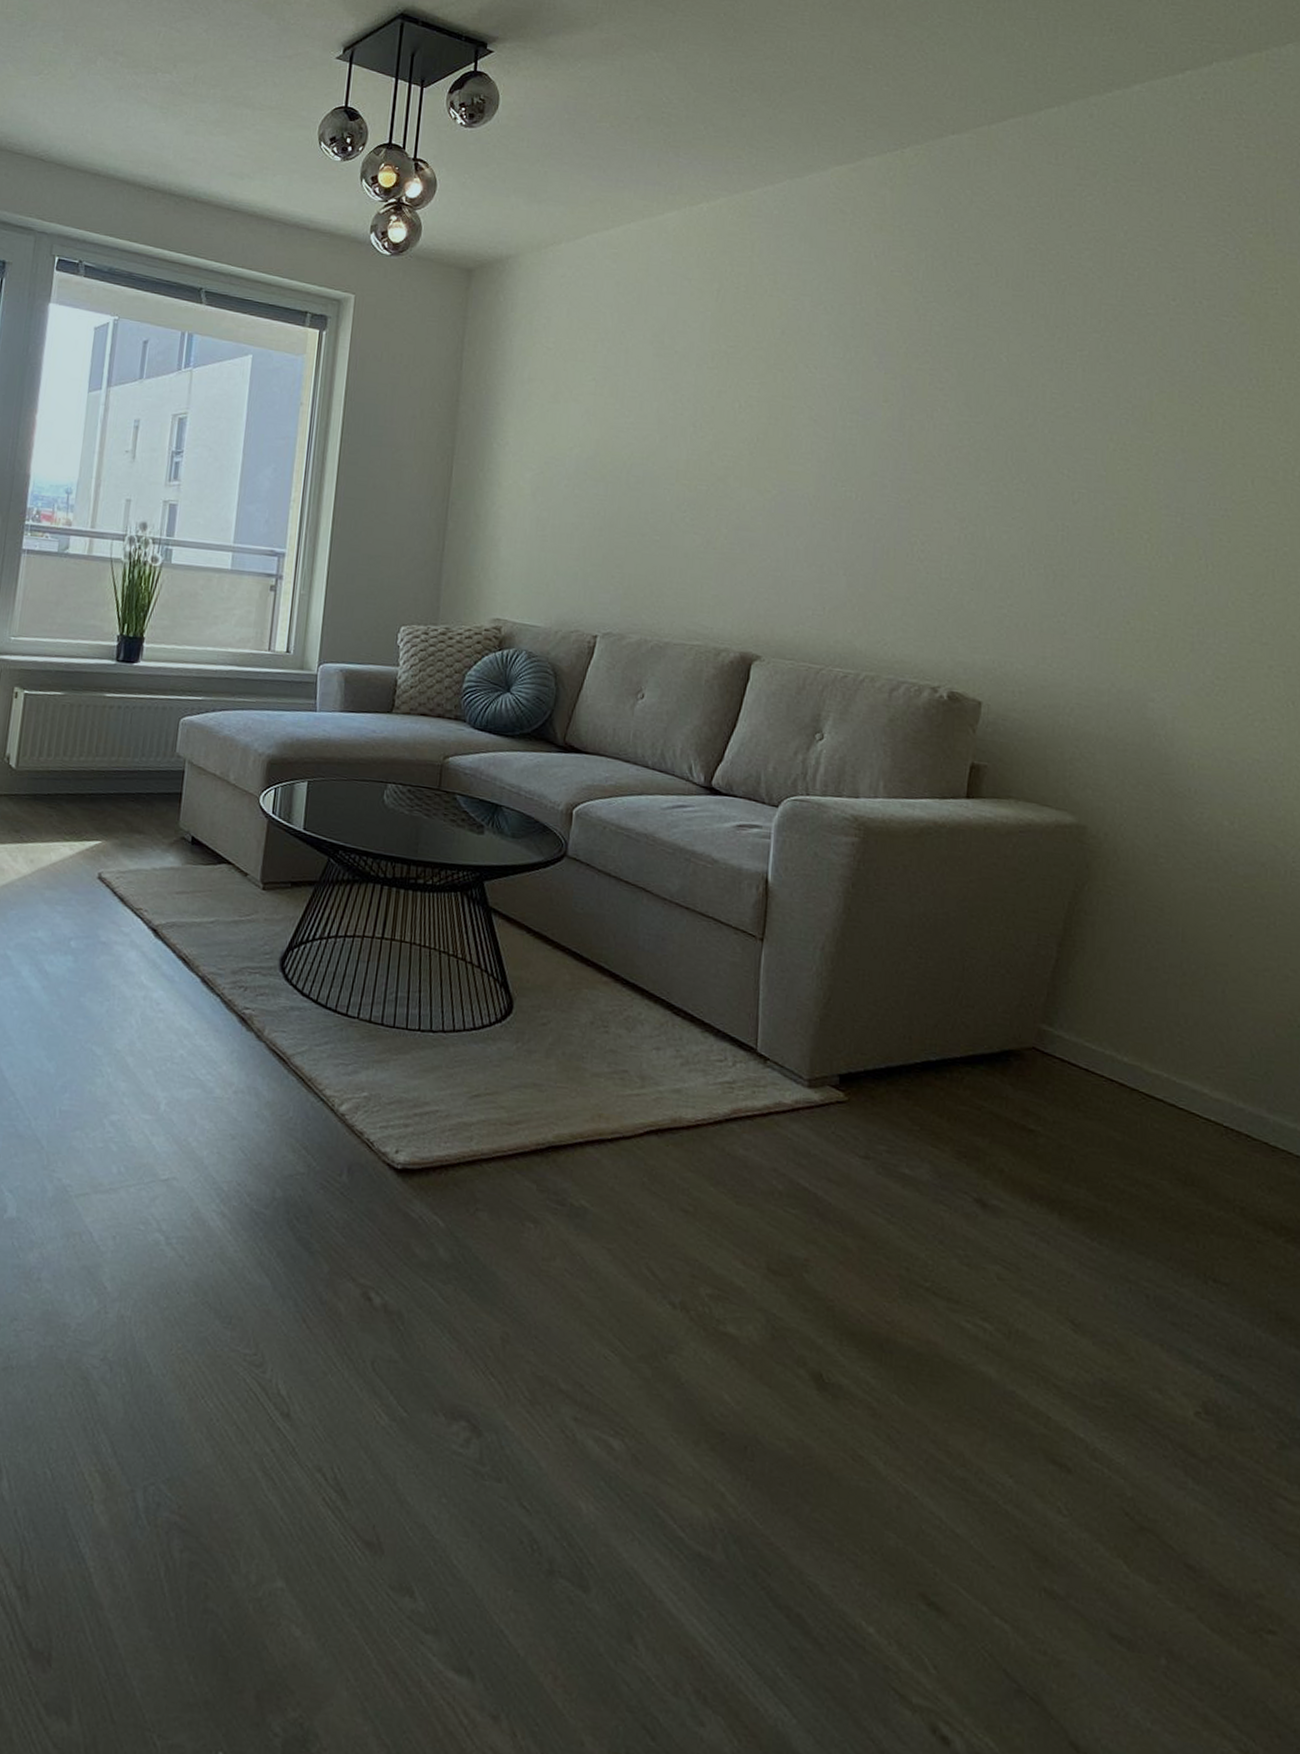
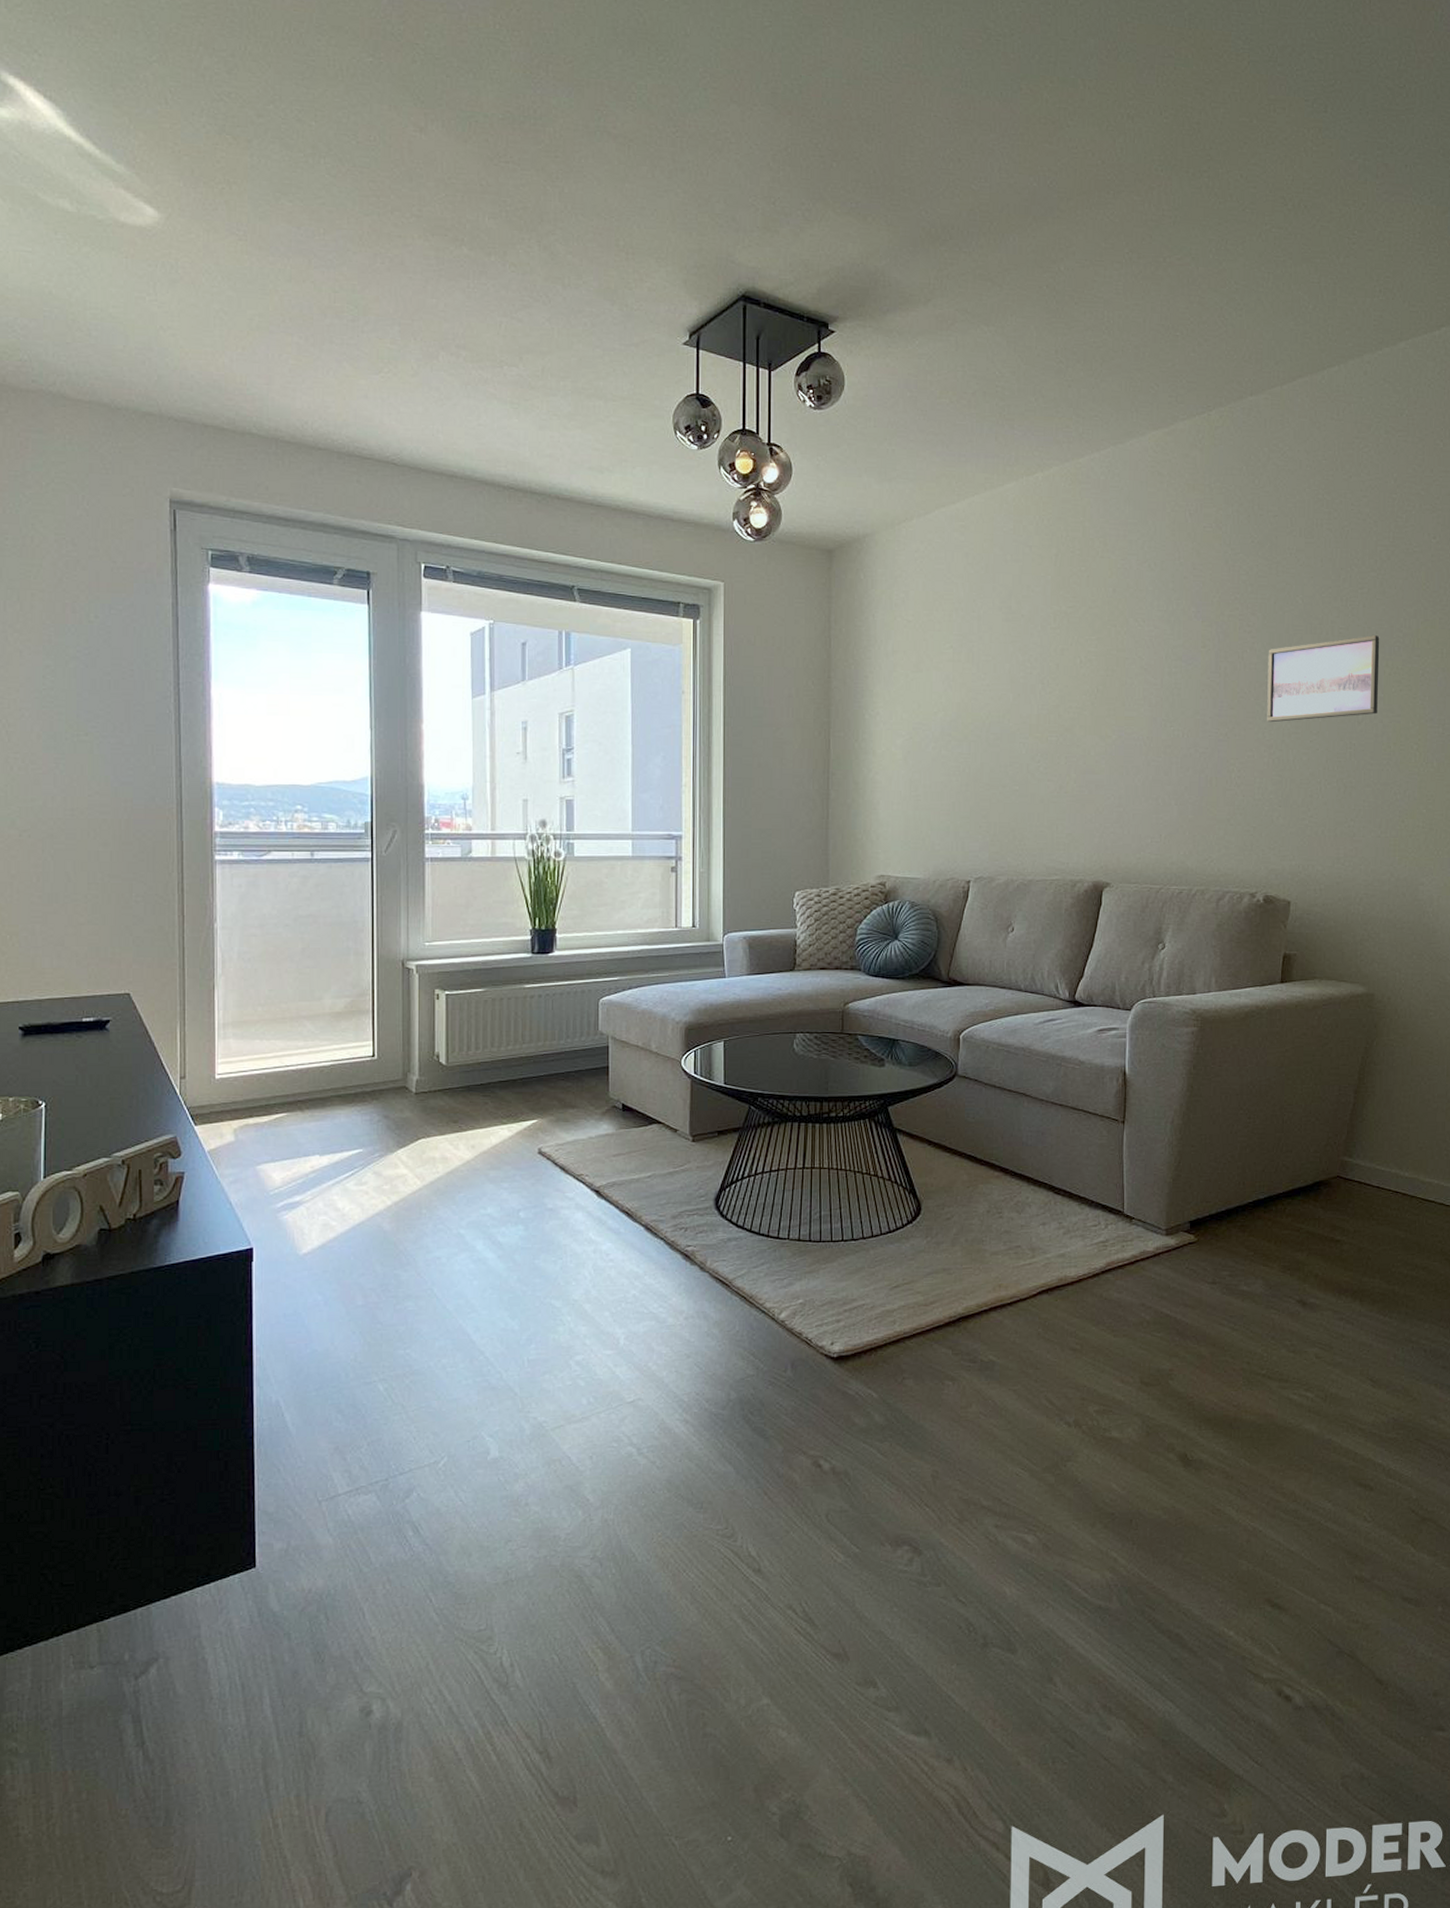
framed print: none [959,404,1103,495] -> present [1267,635,1380,723]

